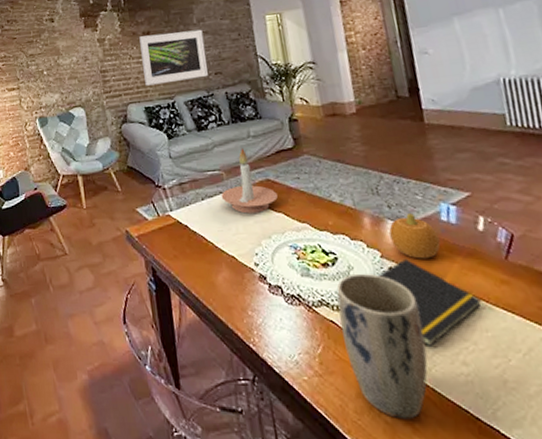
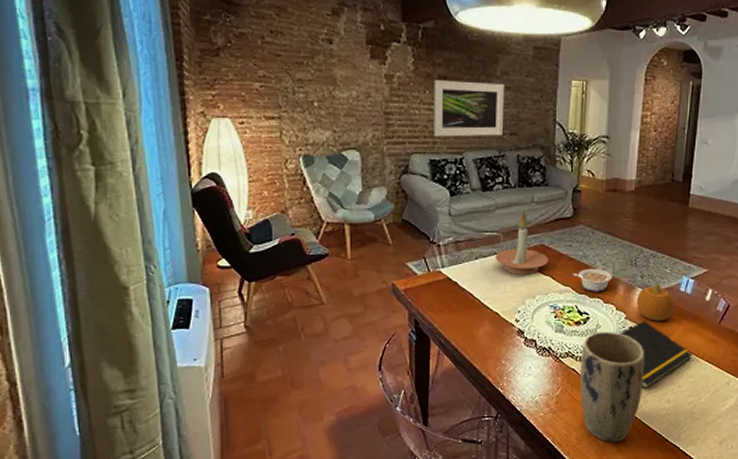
legume: none [306,200,354,228] -> present [572,268,612,292]

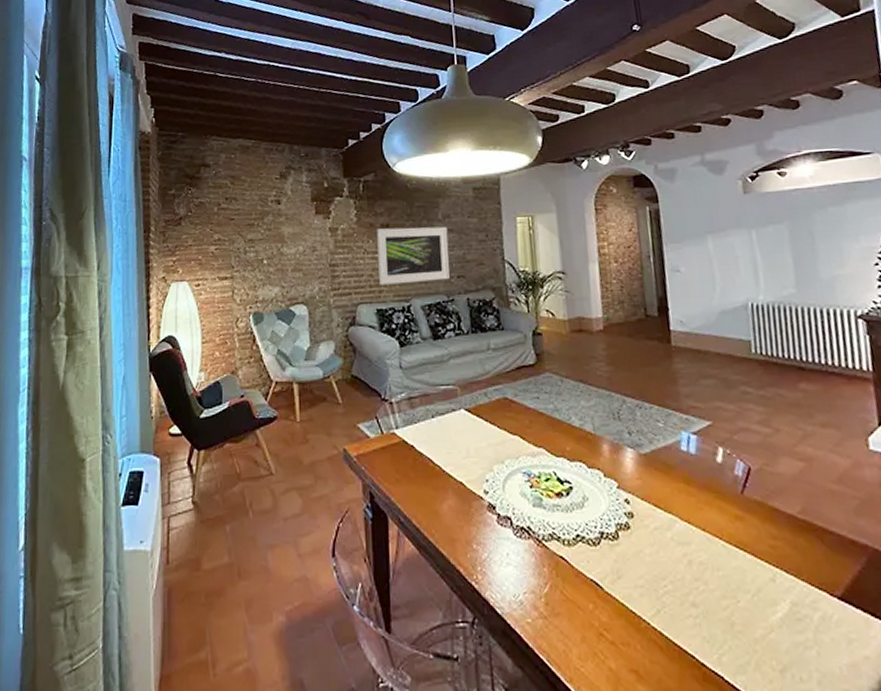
candle holder: present [495,212,548,275] -> none [453,361,514,435]
legume: present [572,268,612,292] -> none [544,424,593,454]
plant pot: present [580,331,645,443] -> none [568,505,657,666]
notepad: present [619,320,693,389] -> none [612,490,715,586]
fruit: present [637,284,675,321] -> none [628,441,679,491]

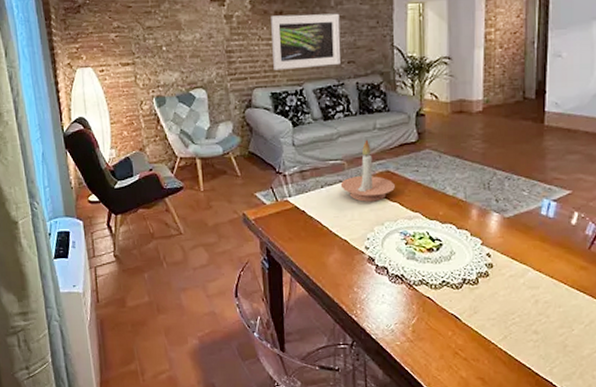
candle holder: none [453,361,514,435] -> present [340,139,395,202]

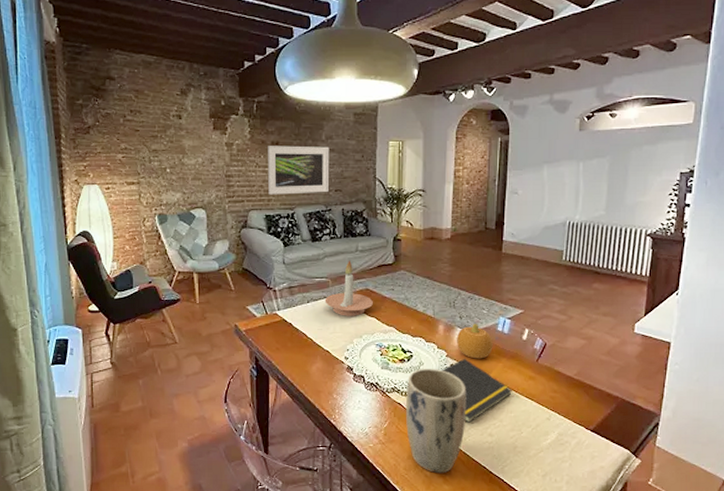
plant pot: none [436,258,507,375] -> present [406,368,467,474]
notepad: none [475,246,560,319] -> present [441,358,512,423]
fruit: none [493,207,536,247] -> present [457,324,493,359]

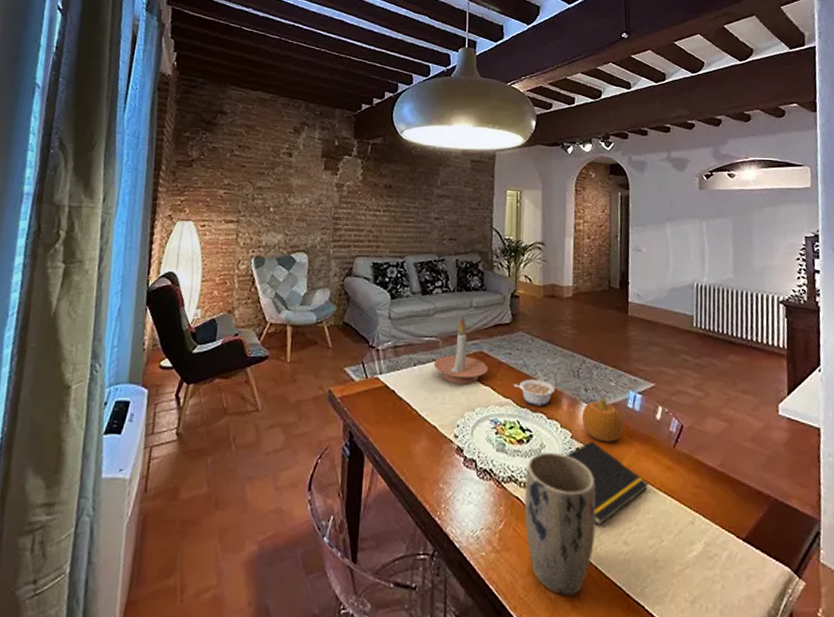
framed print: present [268,145,330,195] -> none [378,189,445,242]
legume: none [395,310,432,332] -> present [513,379,554,406]

